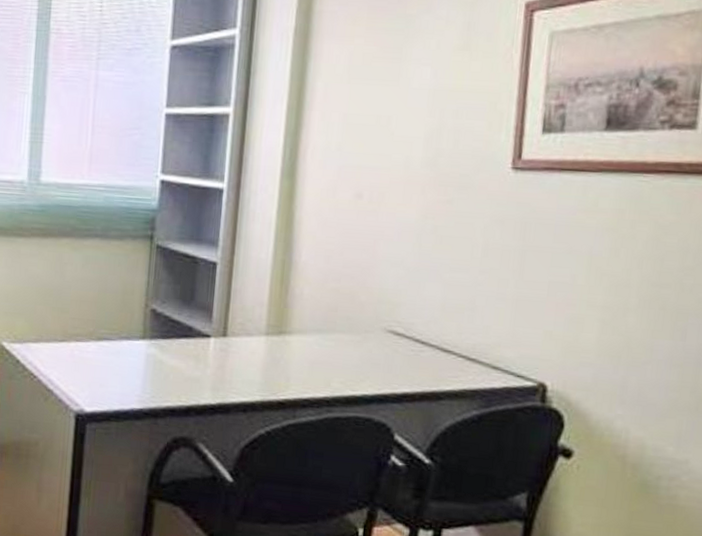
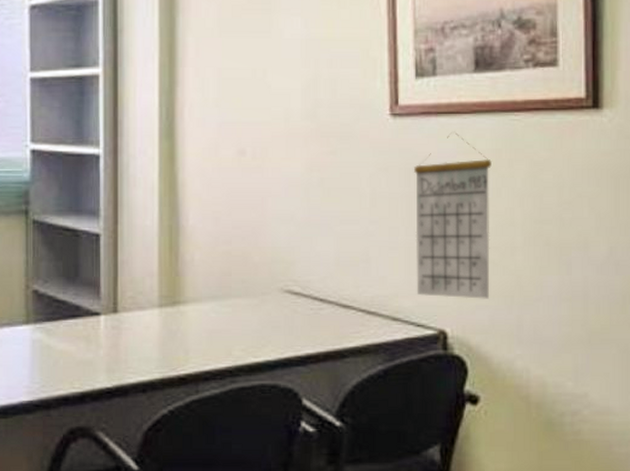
calendar: none [520,189,613,357] -> present [414,132,492,299]

